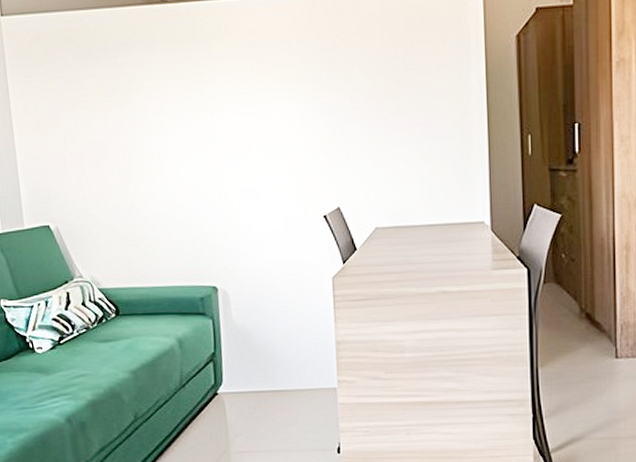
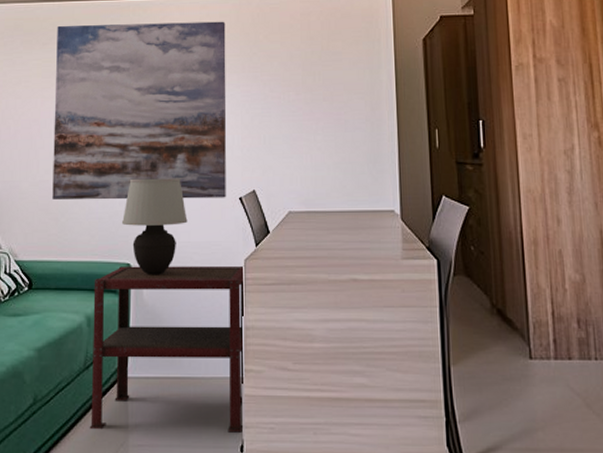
wall art: none [111,23,310,226] -> present [52,21,227,200]
side table: none [181,283,340,441] -> present [89,265,245,433]
table lamp: none [203,198,272,296] -> present [121,178,188,274]

